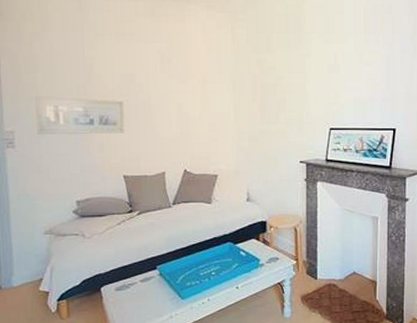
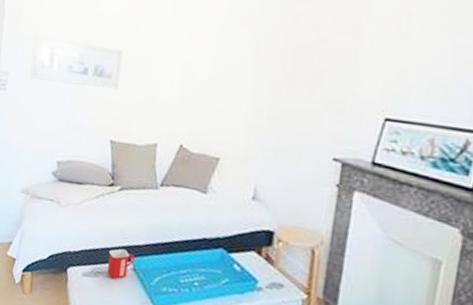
mug: none [136,260,159,286] -> present [107,248,134,279]

